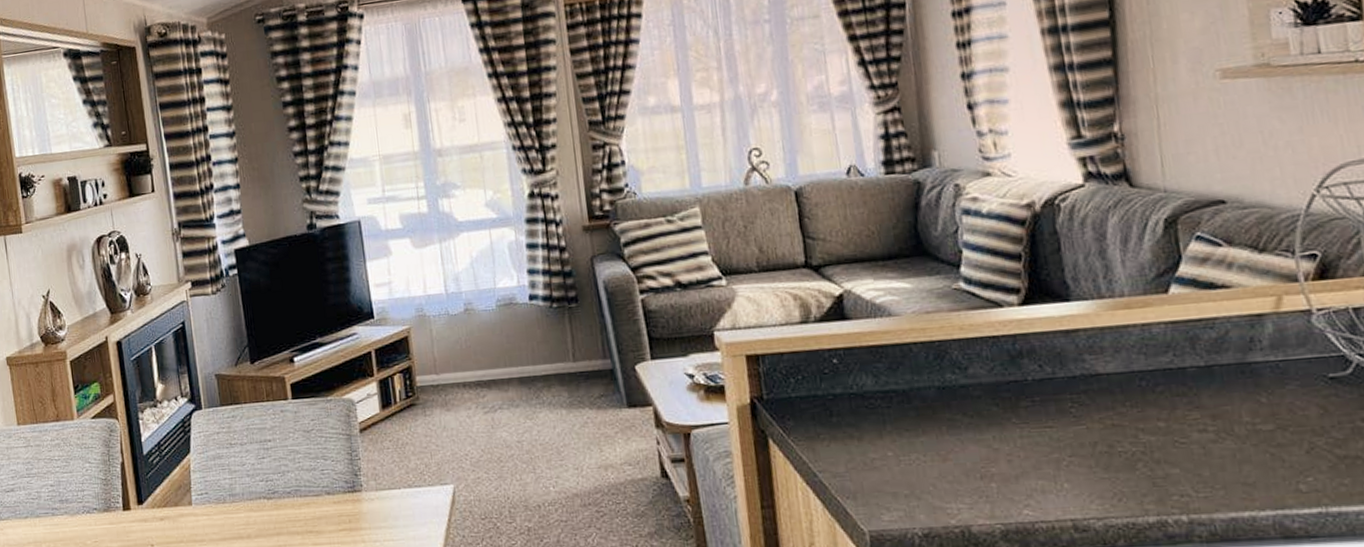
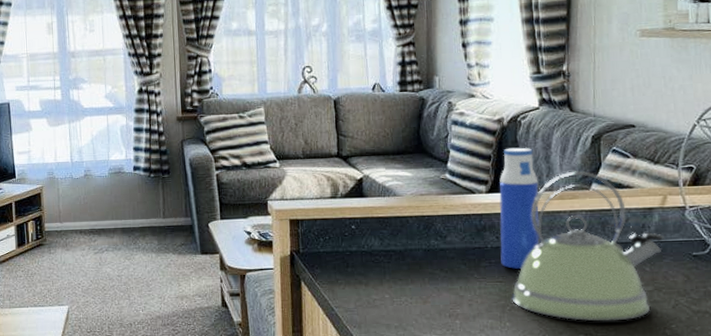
water bottle: none [1036,240,1101,409] -> present [499,147,540,270]
kettle: none [1068,267,1284,477] -> present [511,170,664,322]

